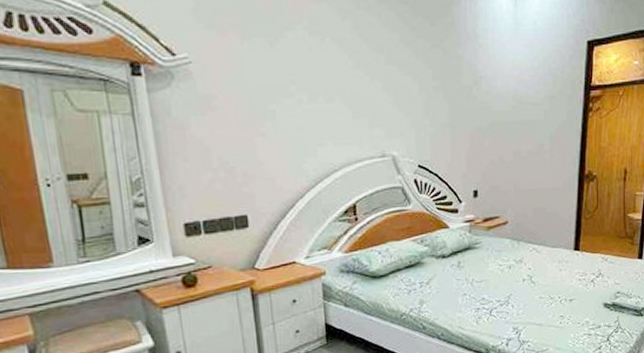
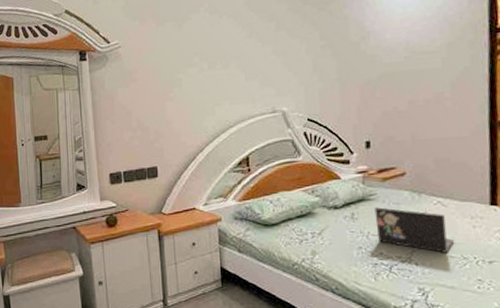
laptop: none [479,255,545,295] -> present [374,207,455,253]

